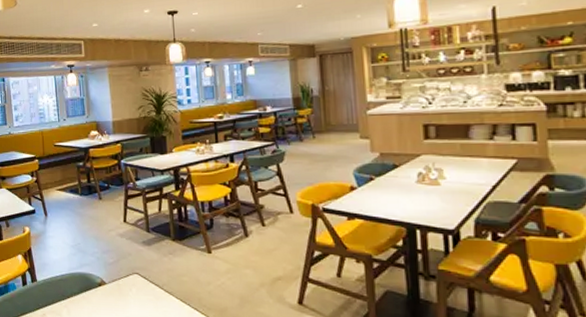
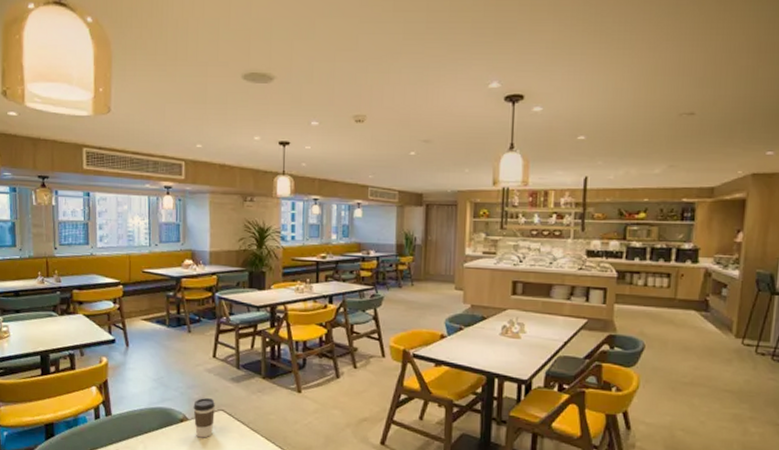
coffee cup: none [109,262,130,302] -> present [193,398,215,438]

